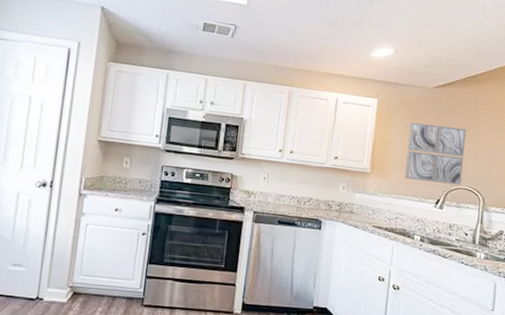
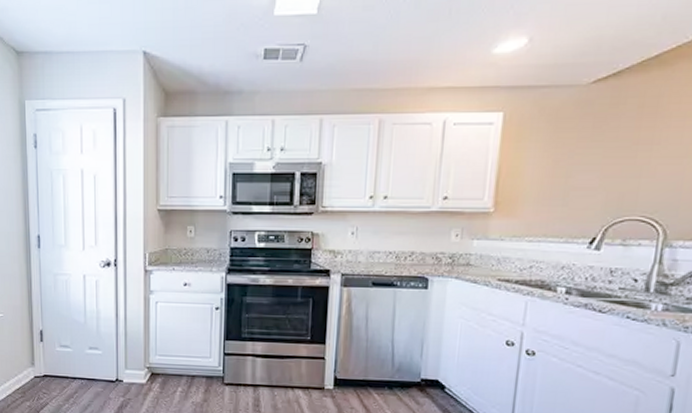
wall art: present [405,121,466,185] -> none [543,135,640,216]

